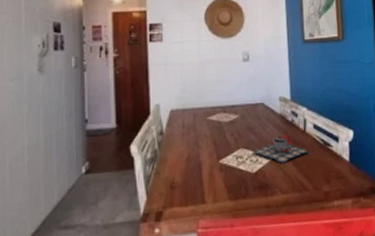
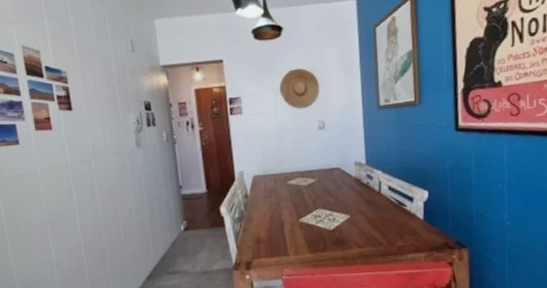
teapot: present [252,135,309,165] -> none [329,196,384,223]

